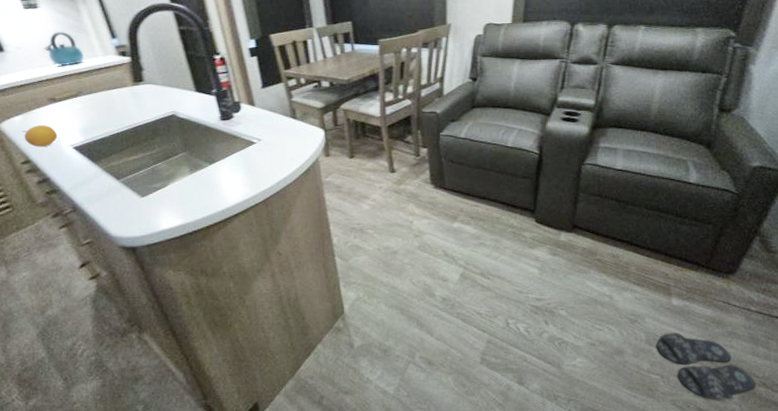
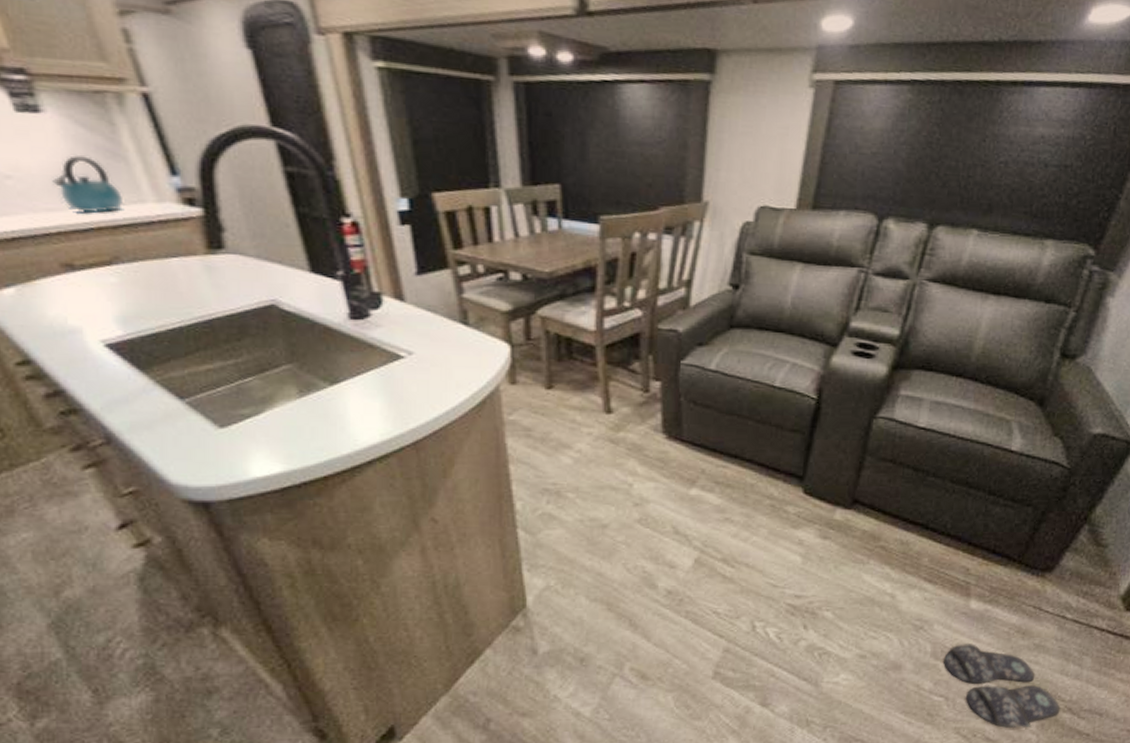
fruit: present [23,125,58,147] -> none [17,305,79,341]

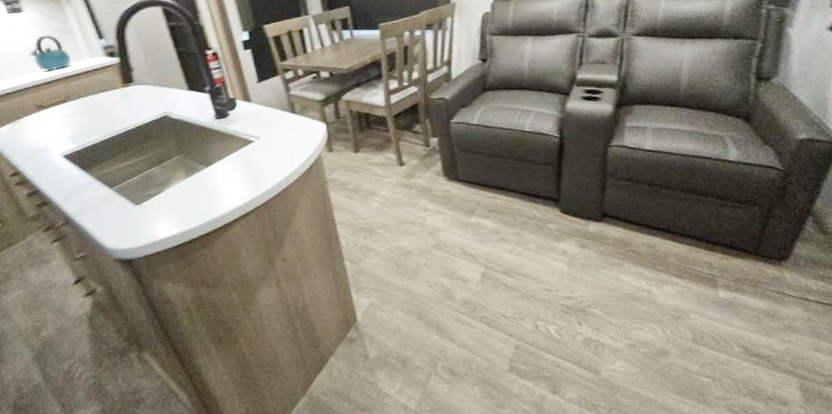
slippers: present [944,644,1061,729] -> none [705,328,822,404]

